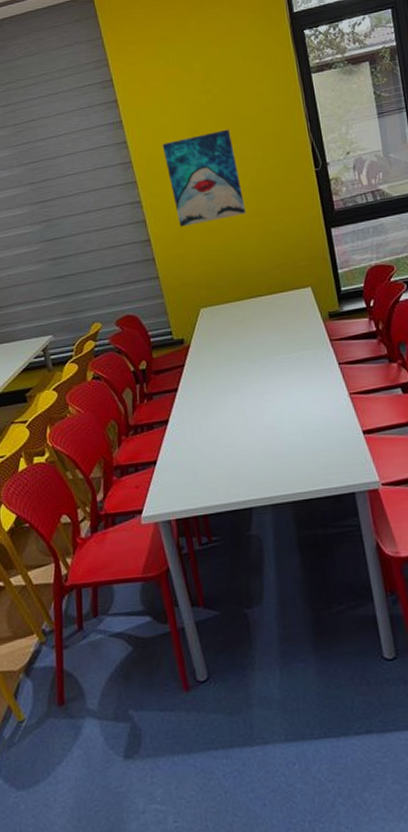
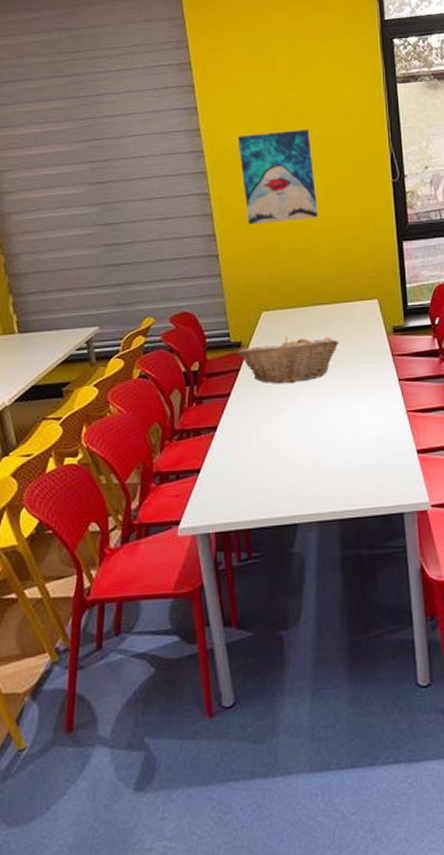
fruit basket: none [180,327,277,377] -> present [237,337,339,384]

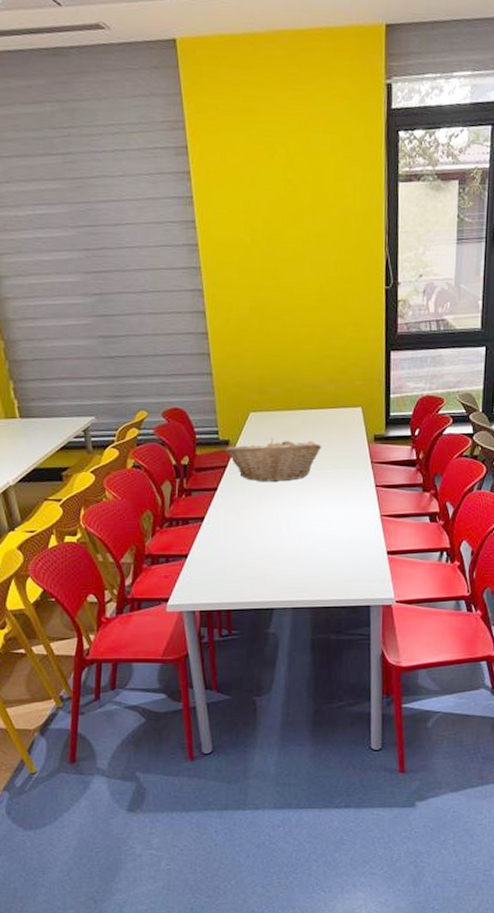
wall art: present [237,129,318,225] -> none [232,227,309,325]

